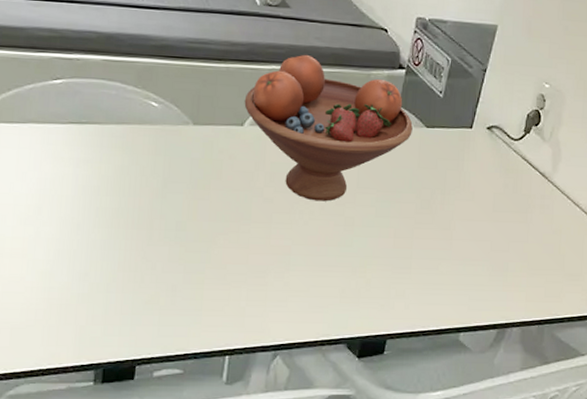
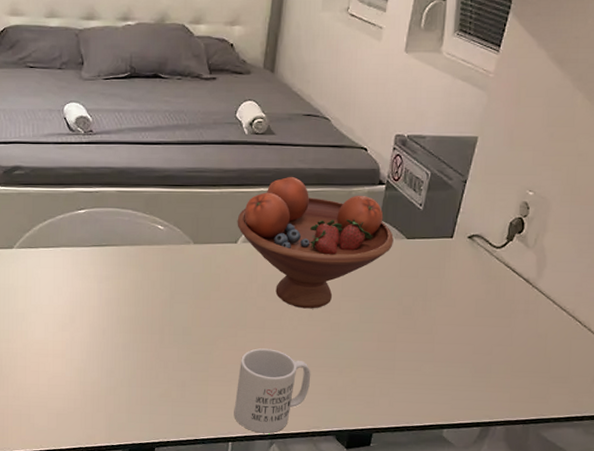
mug: none [232,246,322,344] -> present [234,348,311,433]

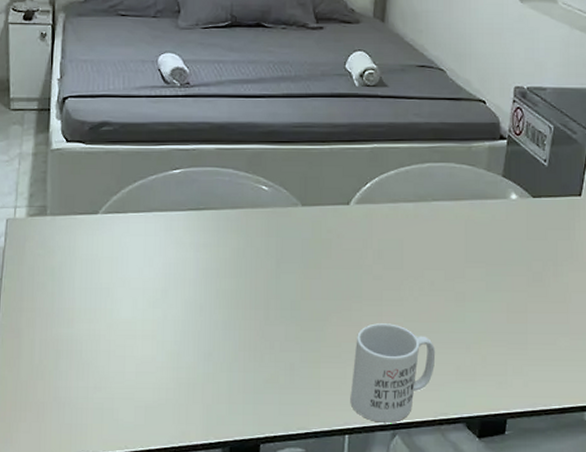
fruit bowl: present [237,176,394,309] -> none [349,131,518,277]

